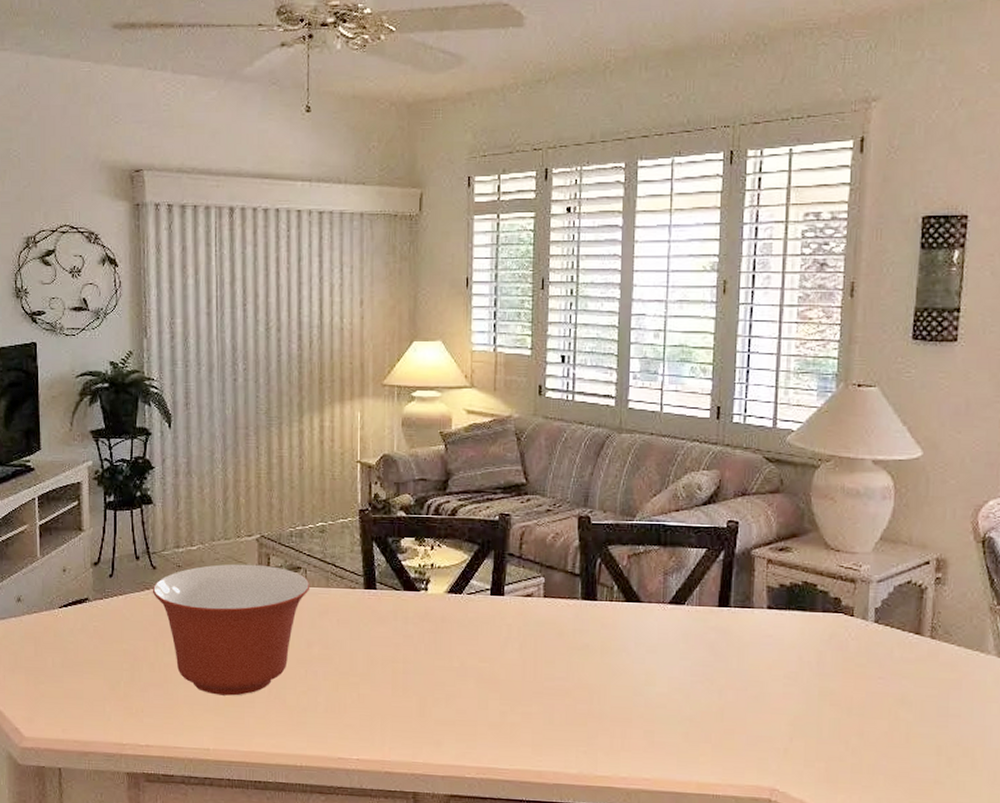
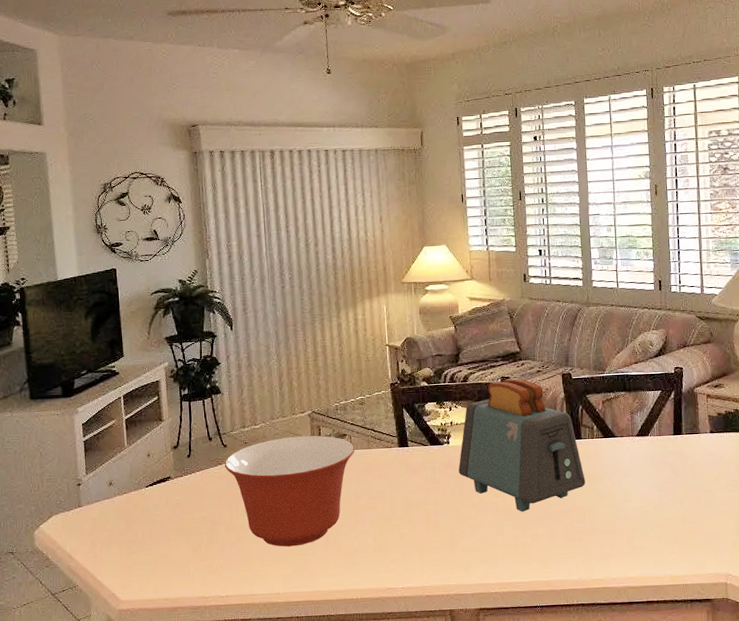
toaster: none [437,516,598,684] -> present [458,378,586,512]

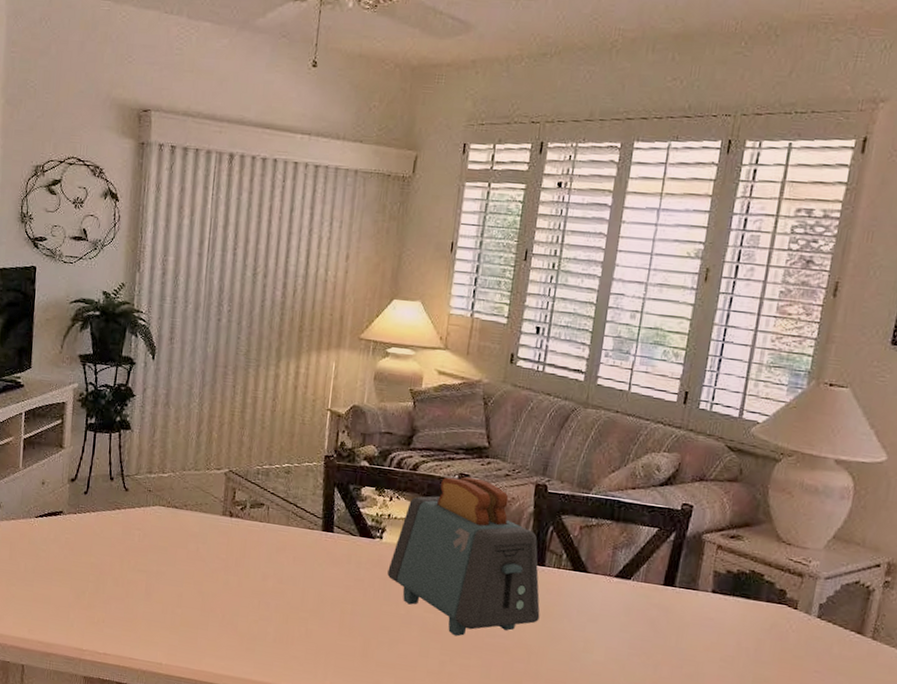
mixing bowl: present [224,435,355,547] -> none [122,493,272,617]

